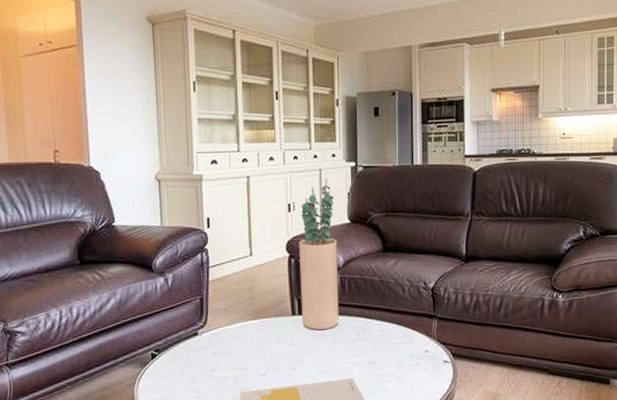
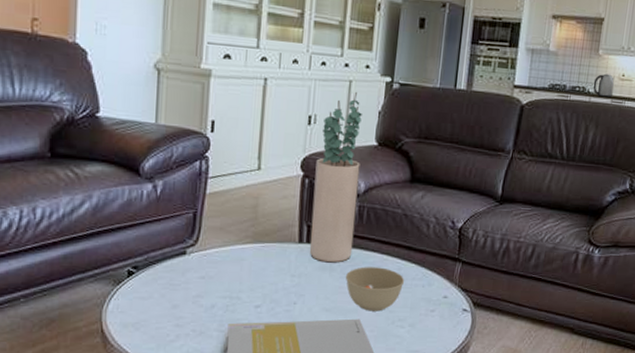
soup bowl: none [335,330,389,370] -> present [345,267,405,311]
kettle: none [537,134,557,157] -> present [593,73,615,99]

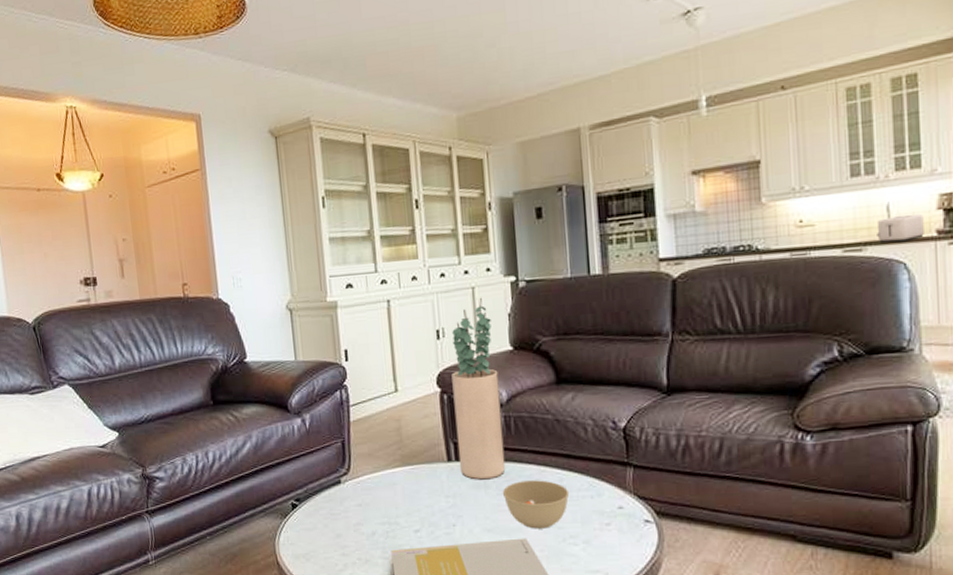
kettle: present [593,73,615,99] -> none [761,223,792,253]

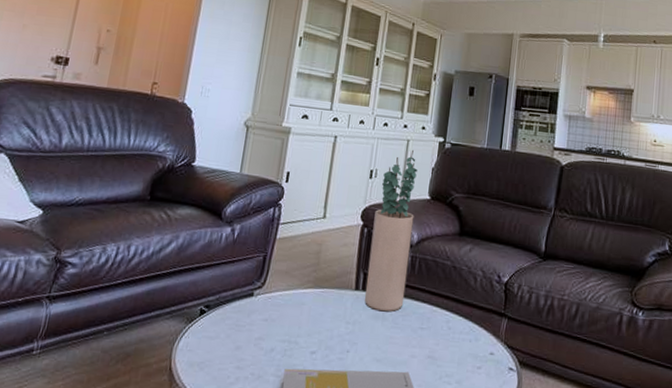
soup bowl: present [502,480,570,529] -> none [396,317,453,365]

